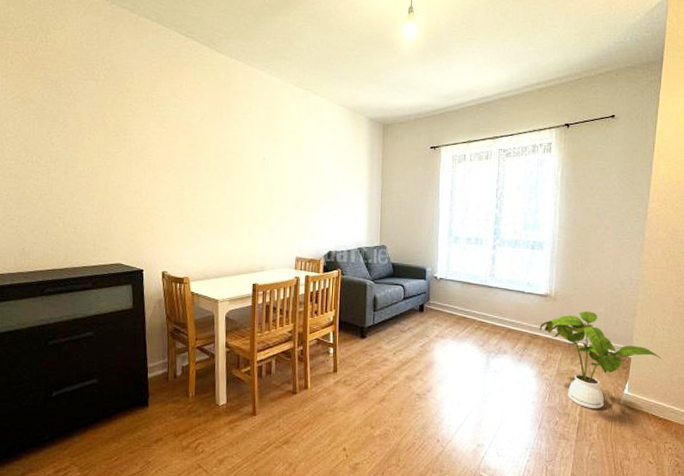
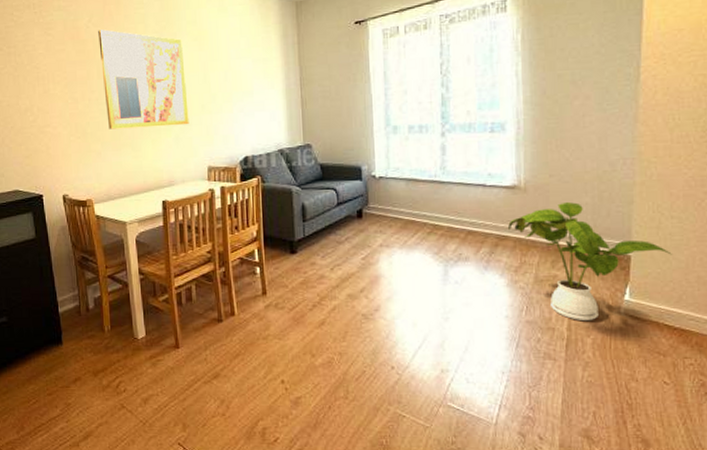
wall art: none [208,128,284,219] -> present [98,29,189,130]

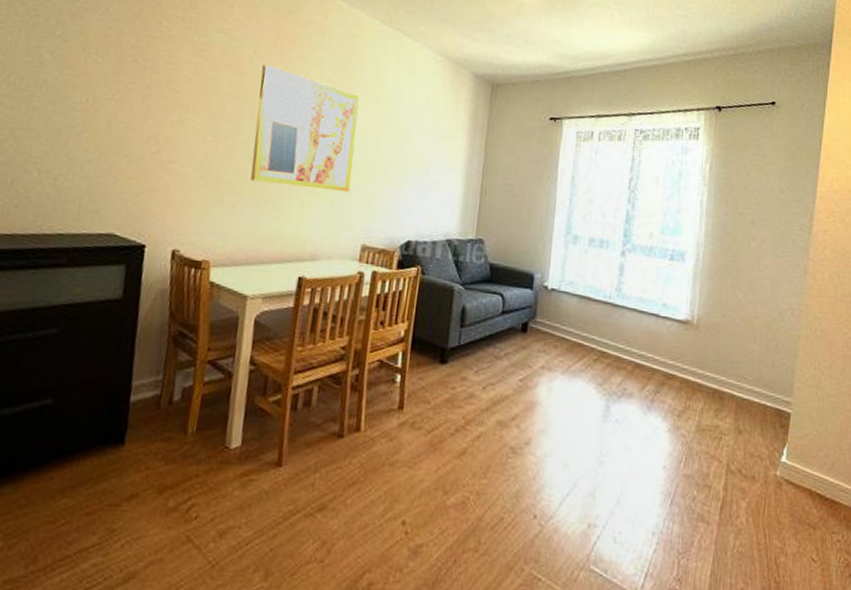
house plant: present [508,201,672,322] -> none [677,346,828,482]

